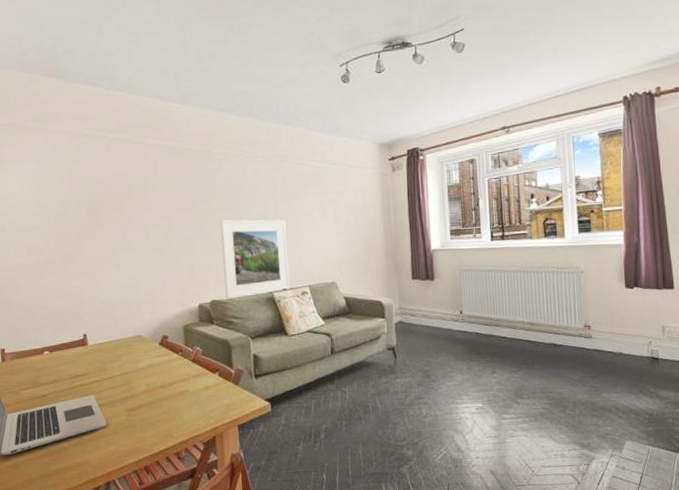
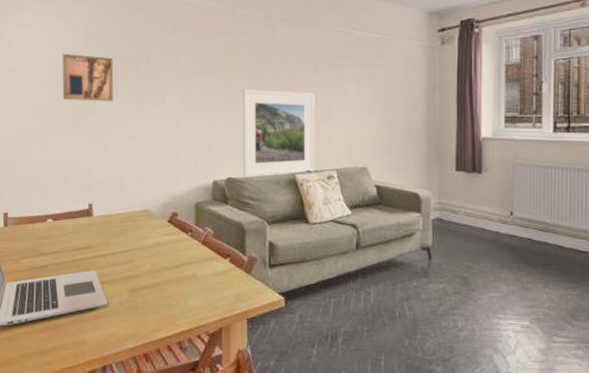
wall art: none [49,197,100,240] -> present [63,53,113,102]

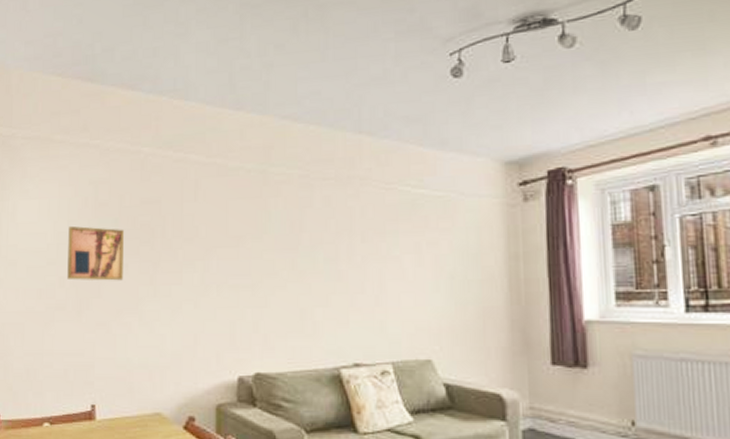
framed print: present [243,89,315,178] -> none [275,263,365,373]

